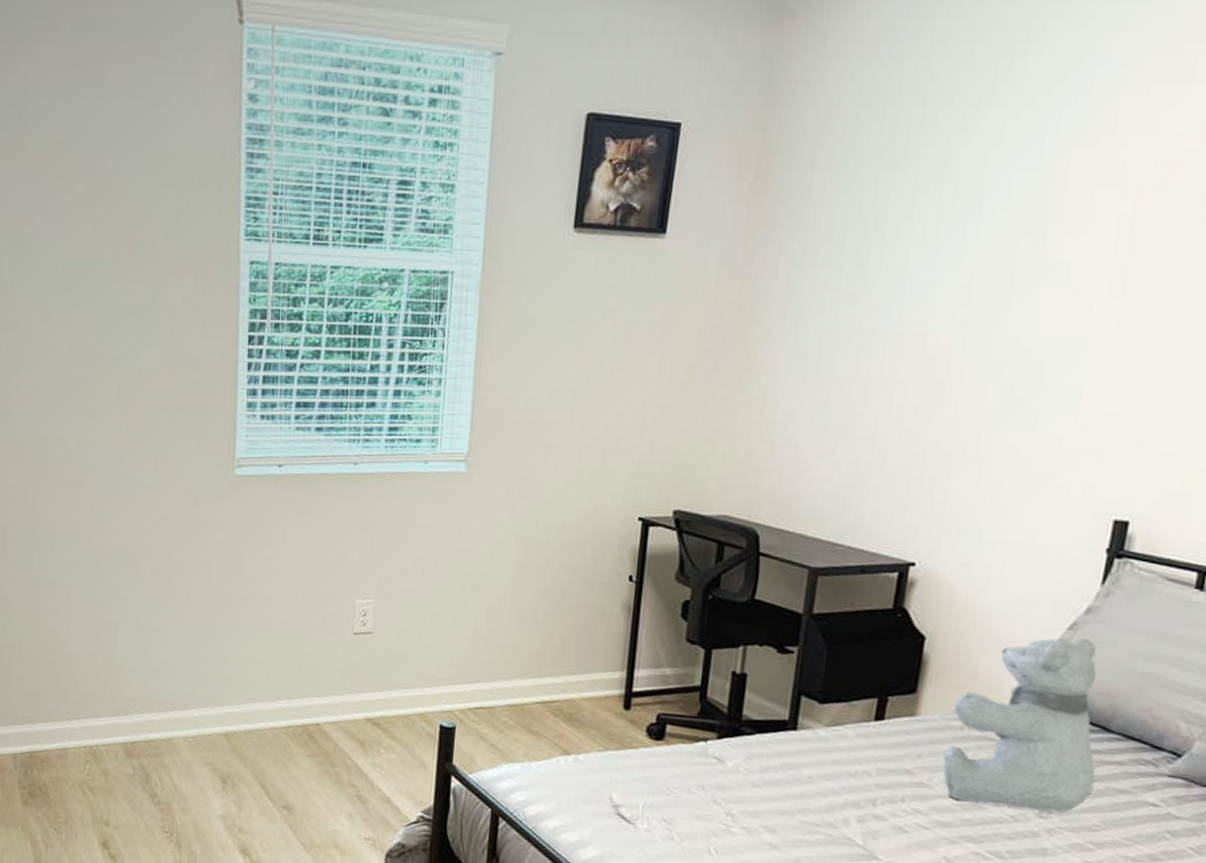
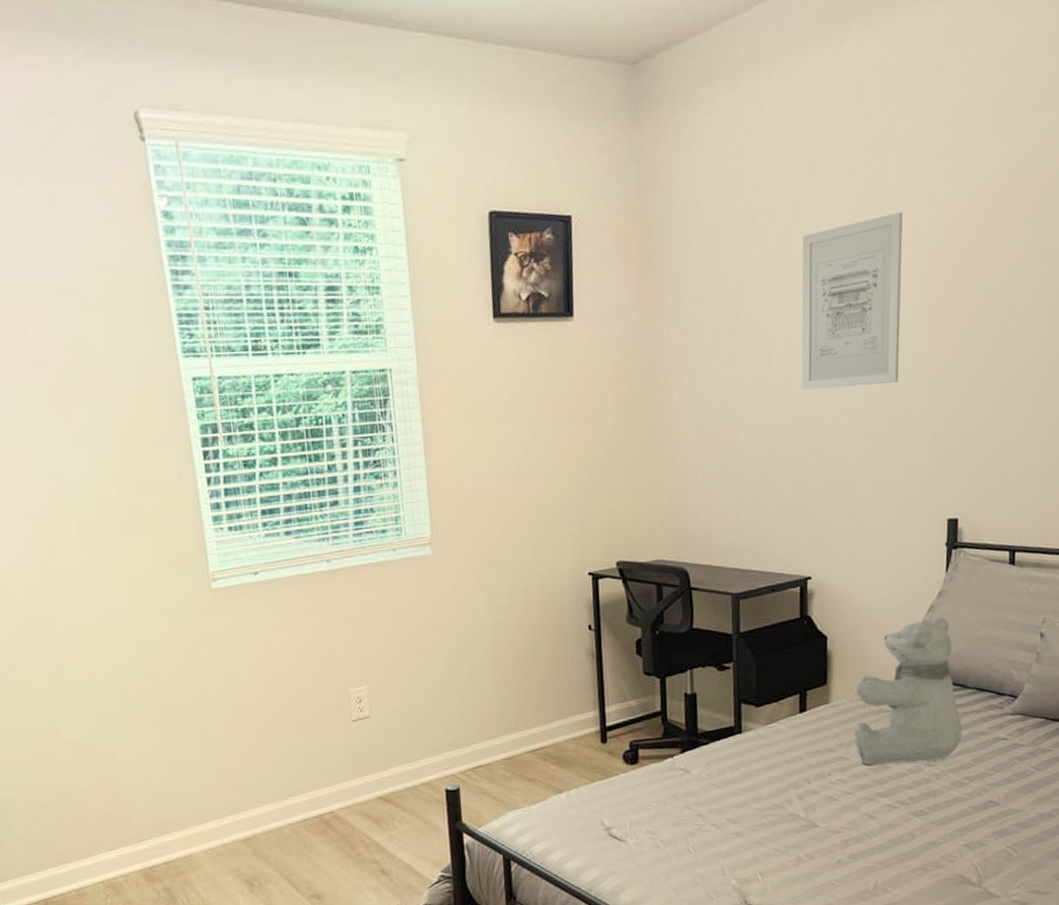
wall art: none [937,142,1109,348] -> present [801,212,903,390]

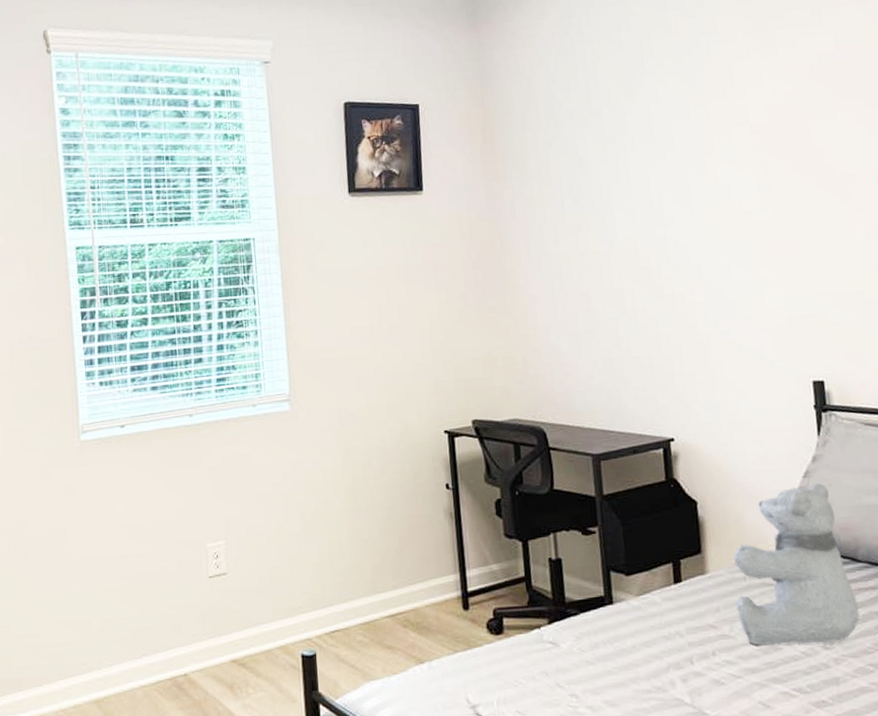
wall art: present [801,212,903,390] -> none [636,94,745,256]

